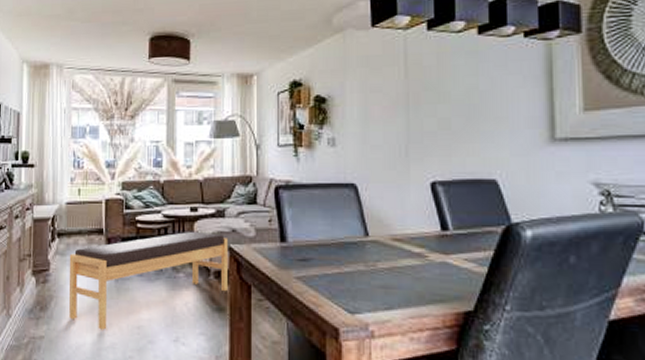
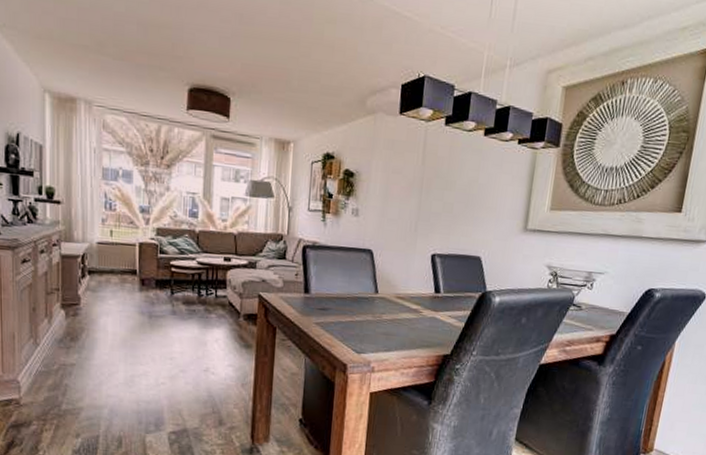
bench: present [68,231,228,330] -> none [100,278,258,360]

